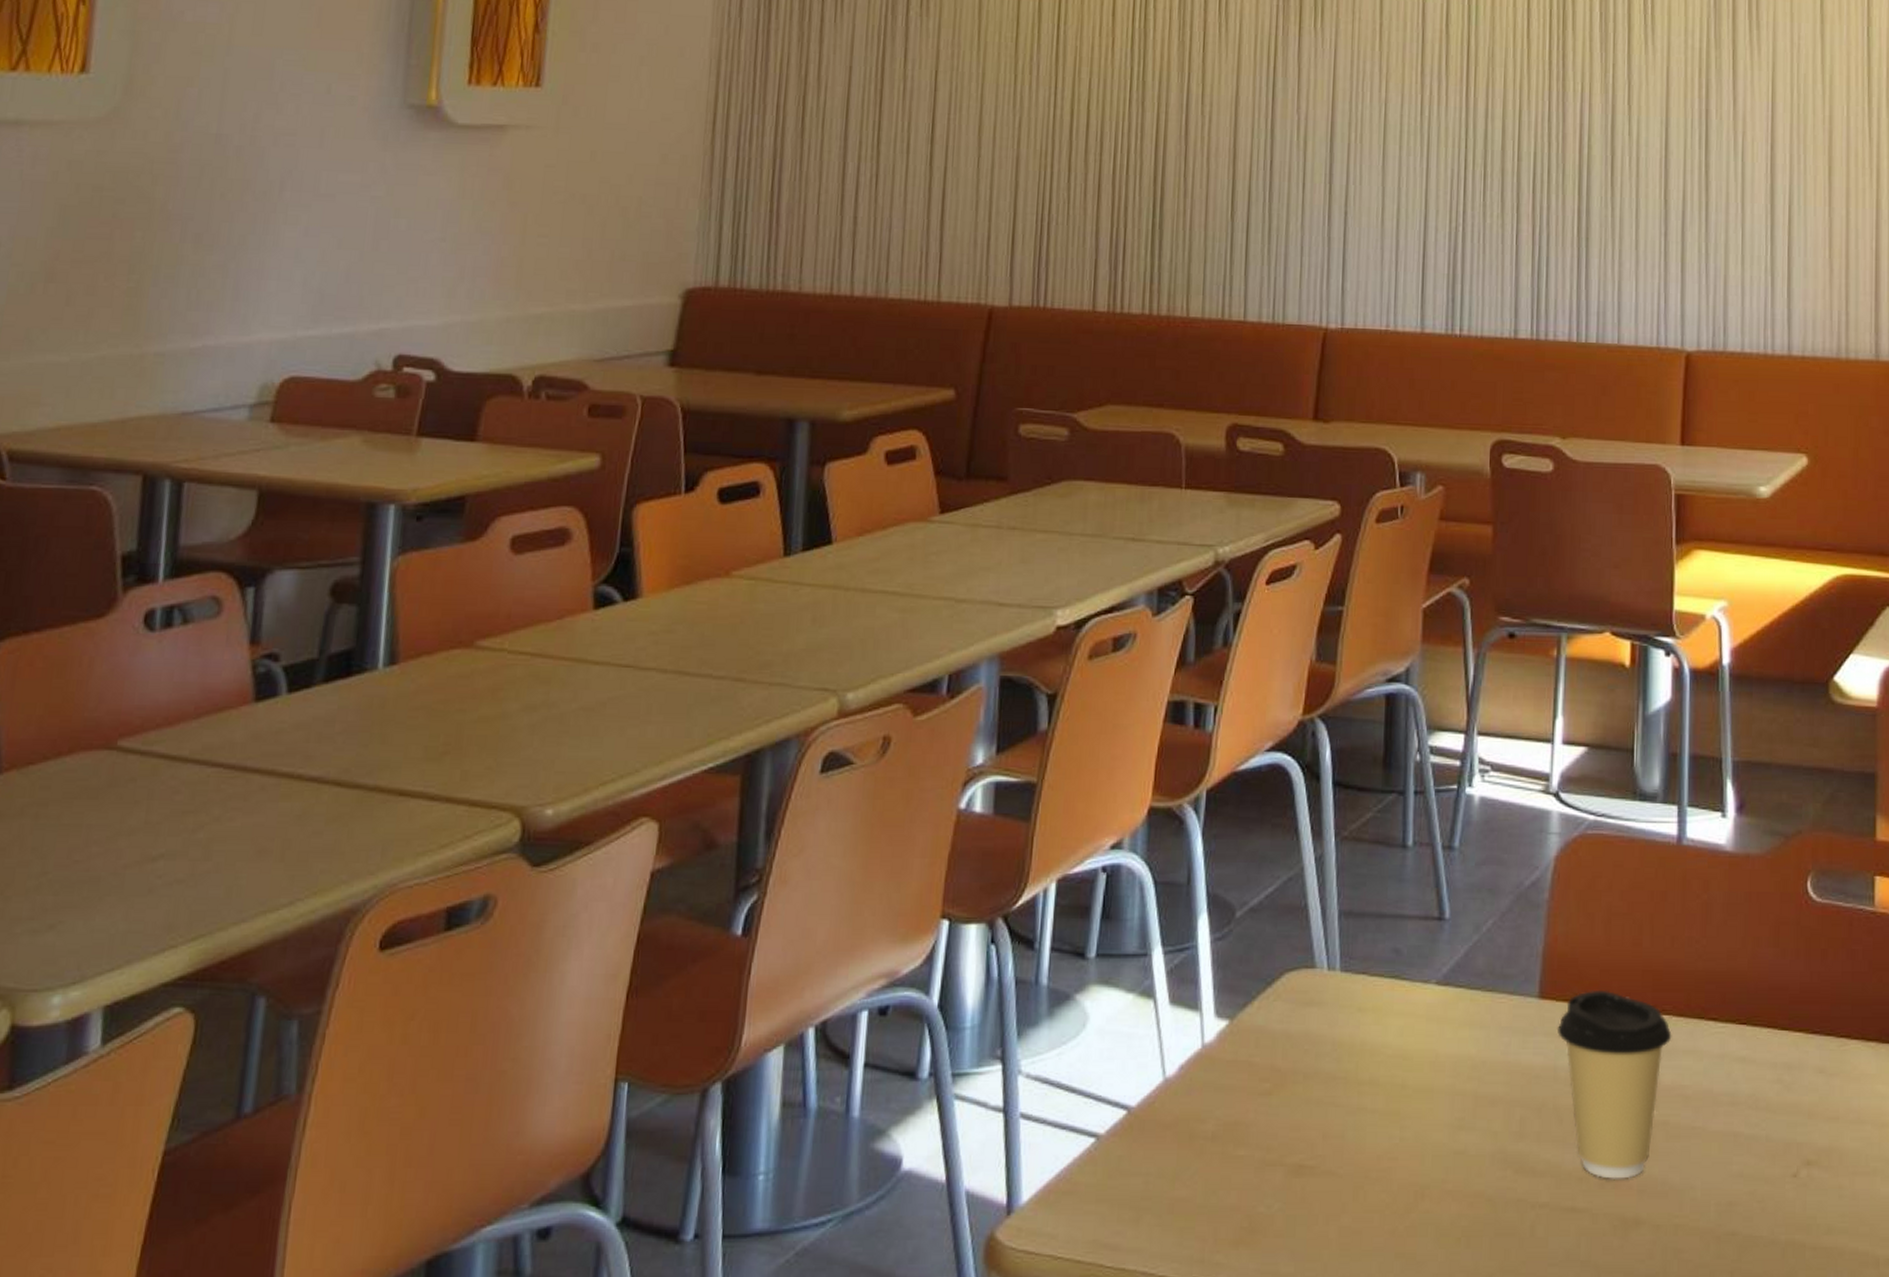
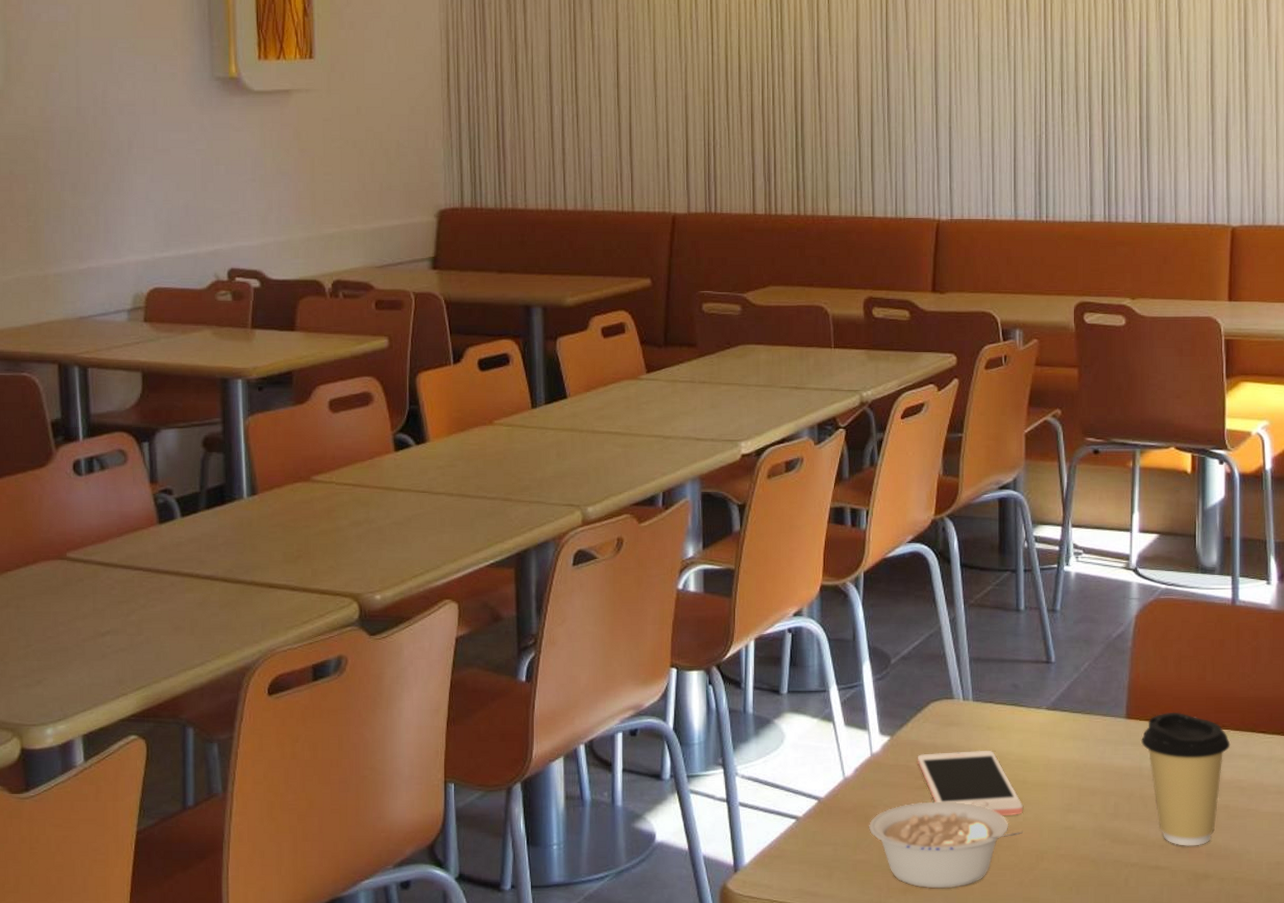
legume: none [1194,1113,1400,1240] -> present [869,801,1024,889]
cell phone: none [1264,1040,1401,1135] -> present [918,750,1024,816]

